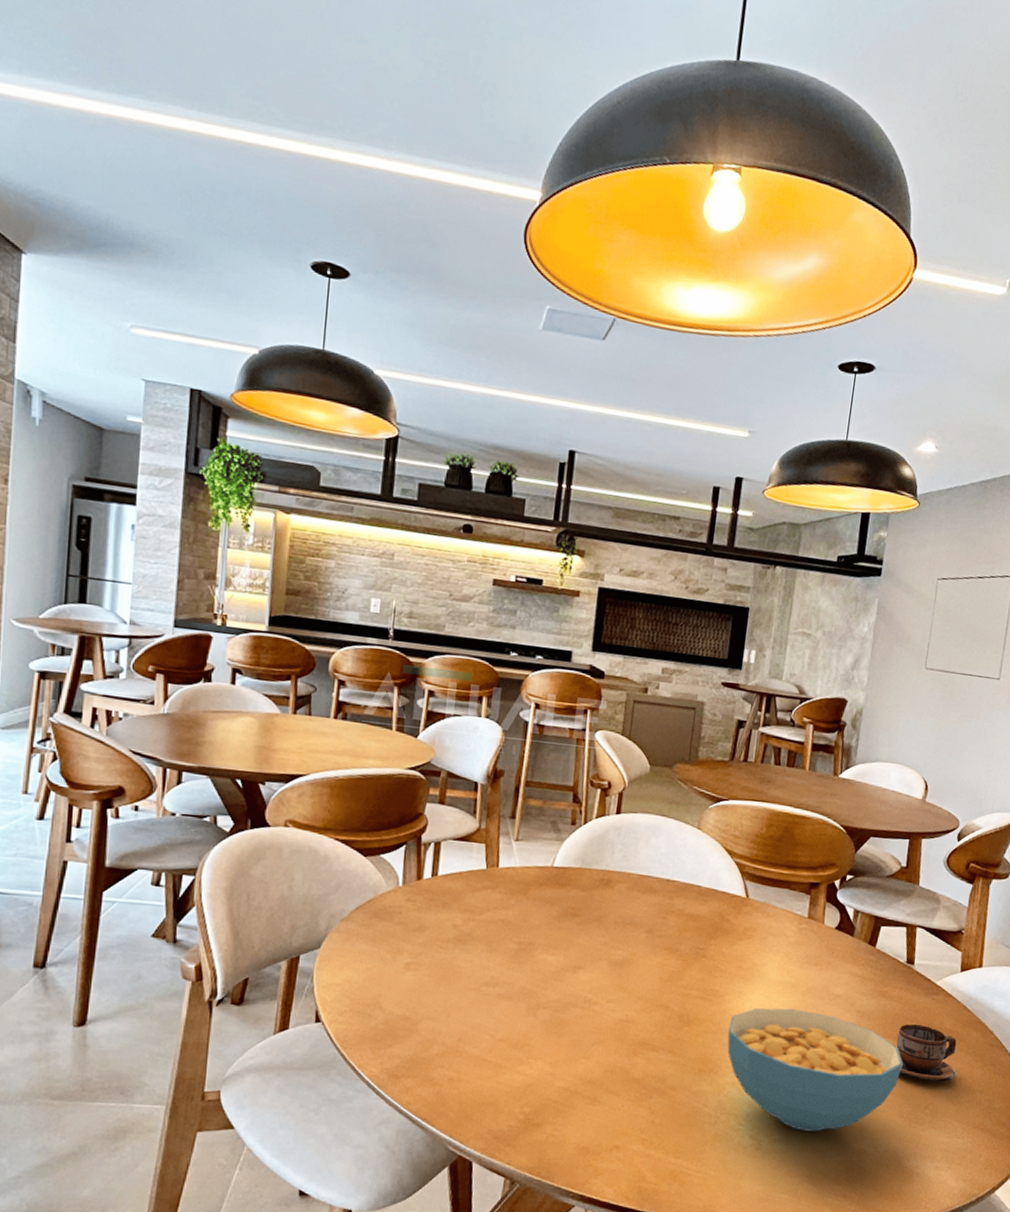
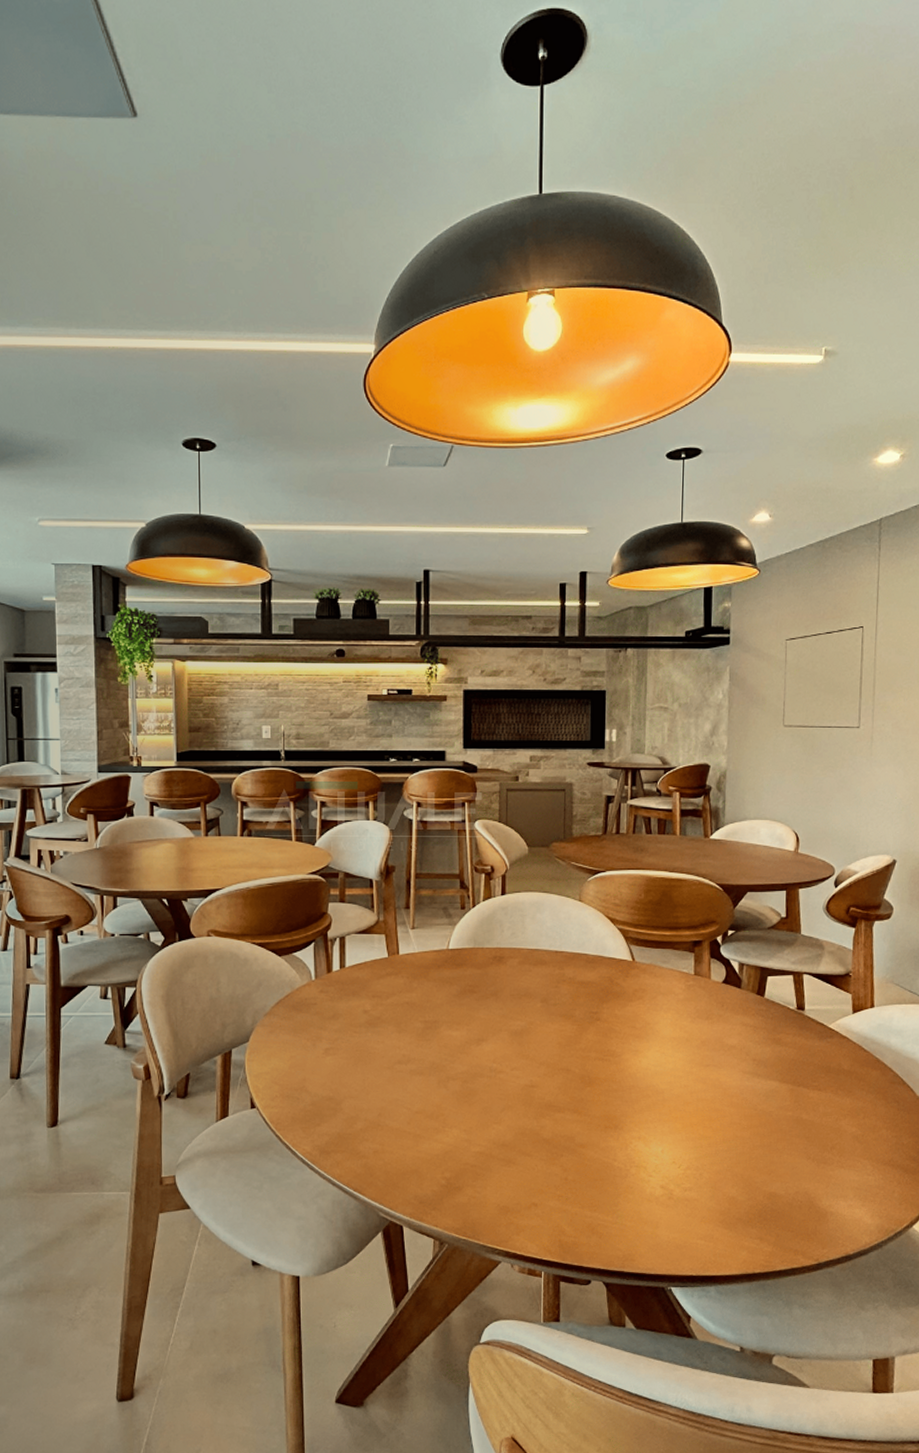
cereal bowl: present [727,1008,903,1132] -> none [629,1062,804,1178]
cup: present [896,1024,957,1082] -> none [796,1067,860,1122]

